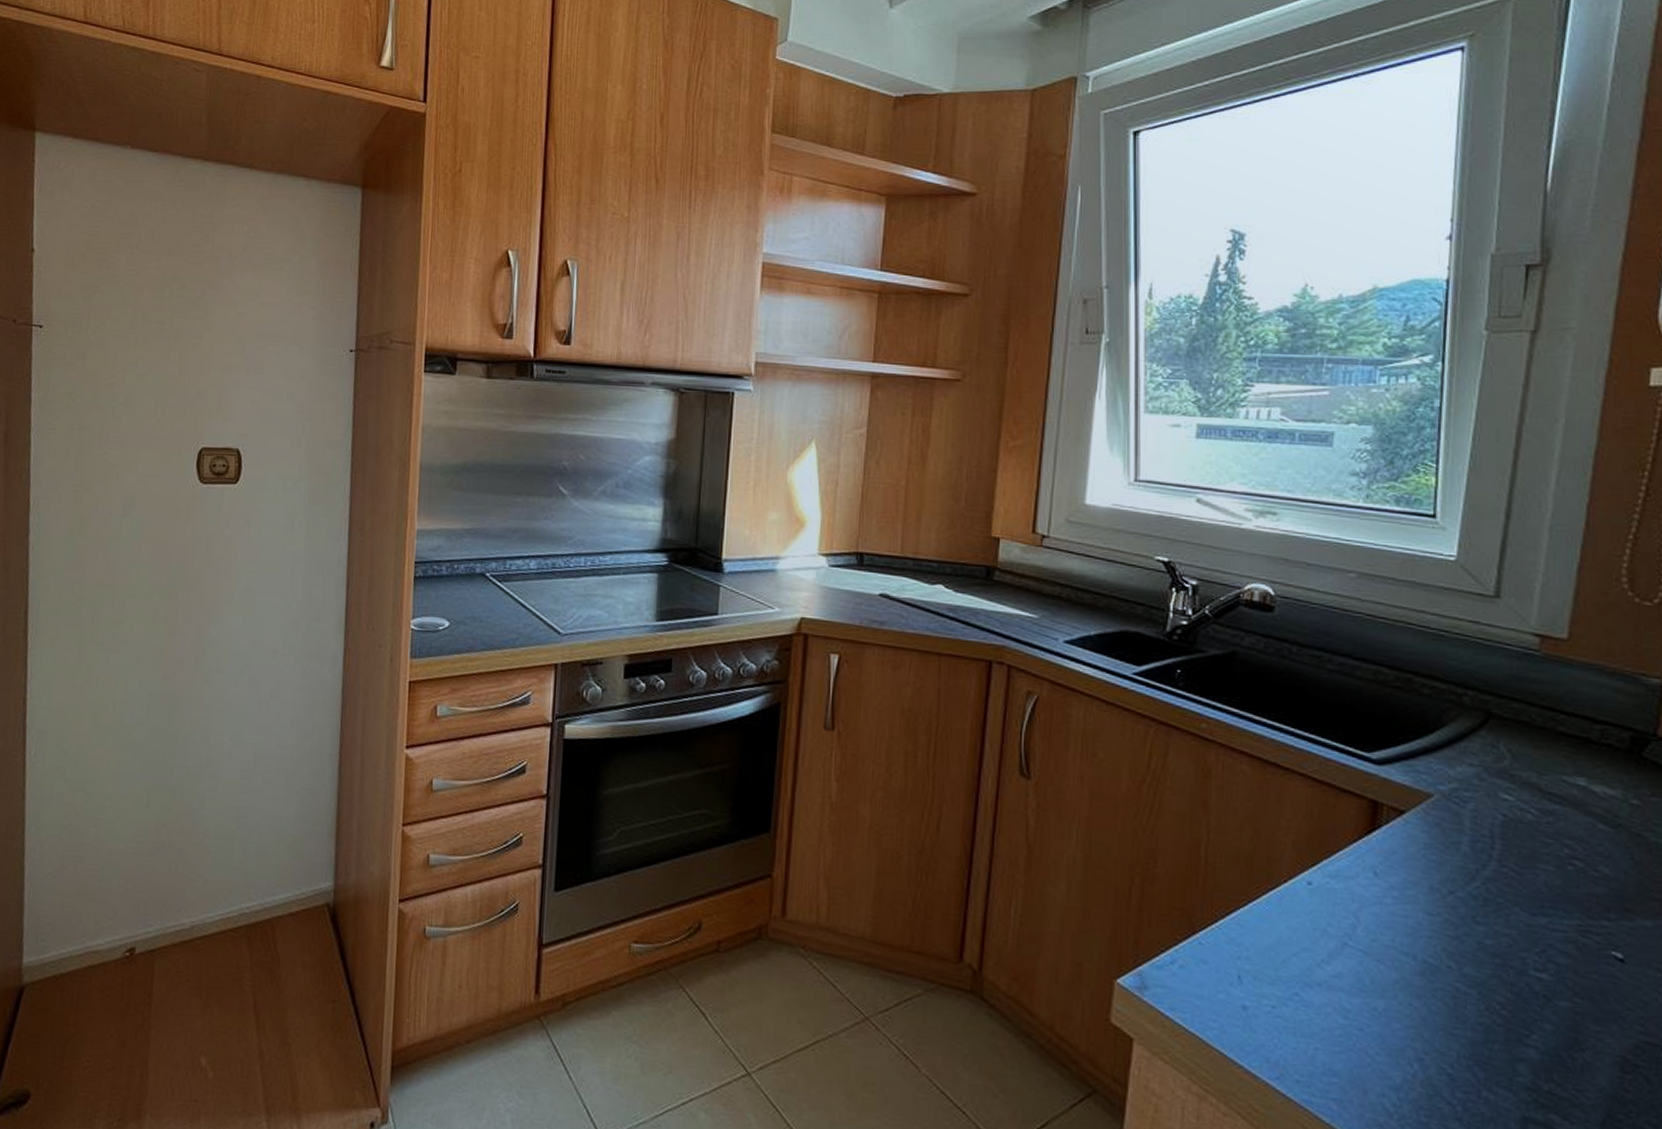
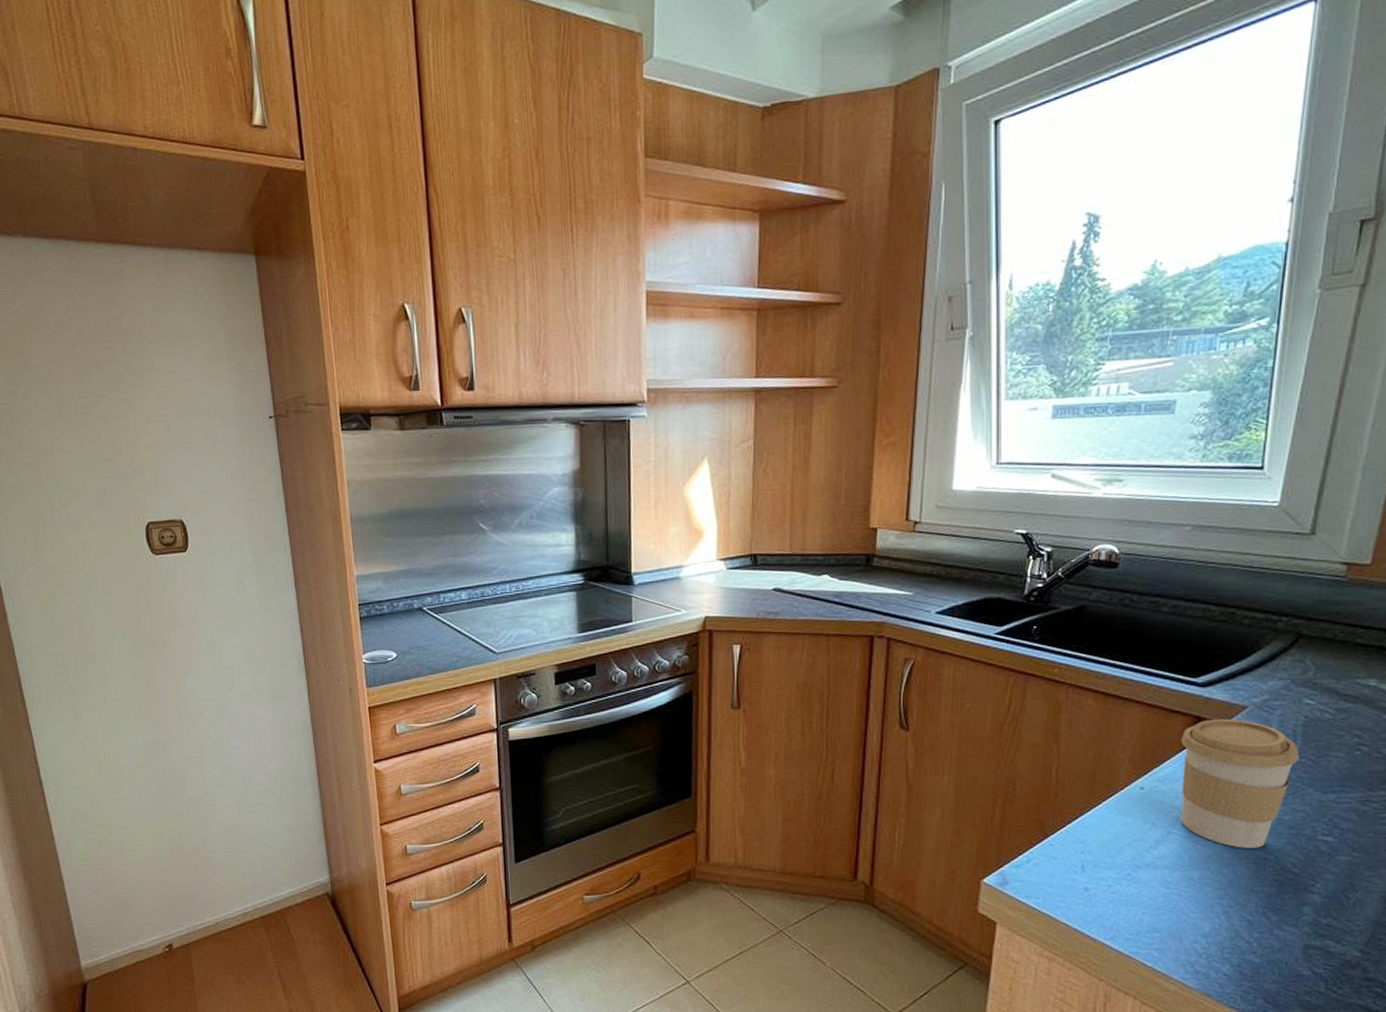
coffee cup: none [1354,805,1500,978] -> present [1180,718,1300,848]

